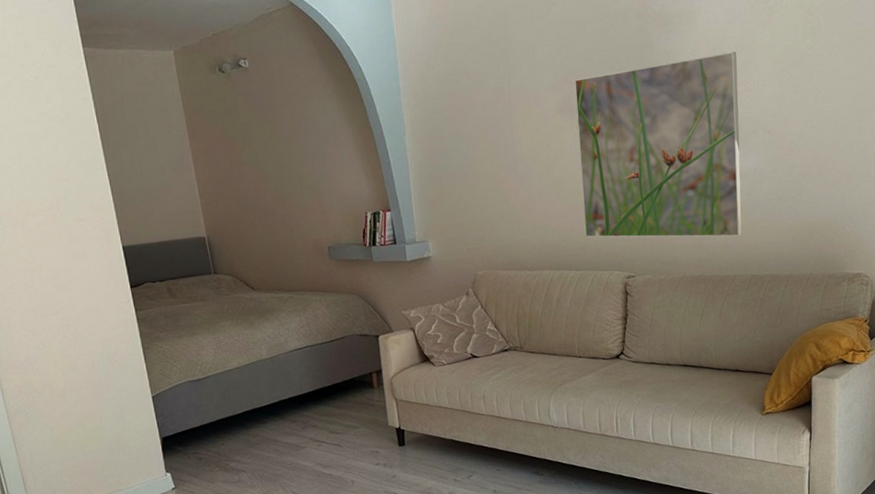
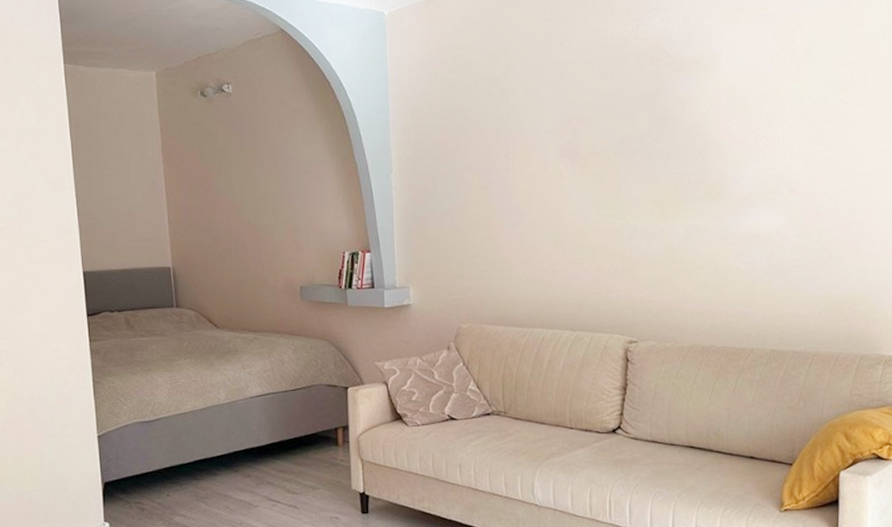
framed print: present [574,52,742,238] -> none [578,103,762,305]

